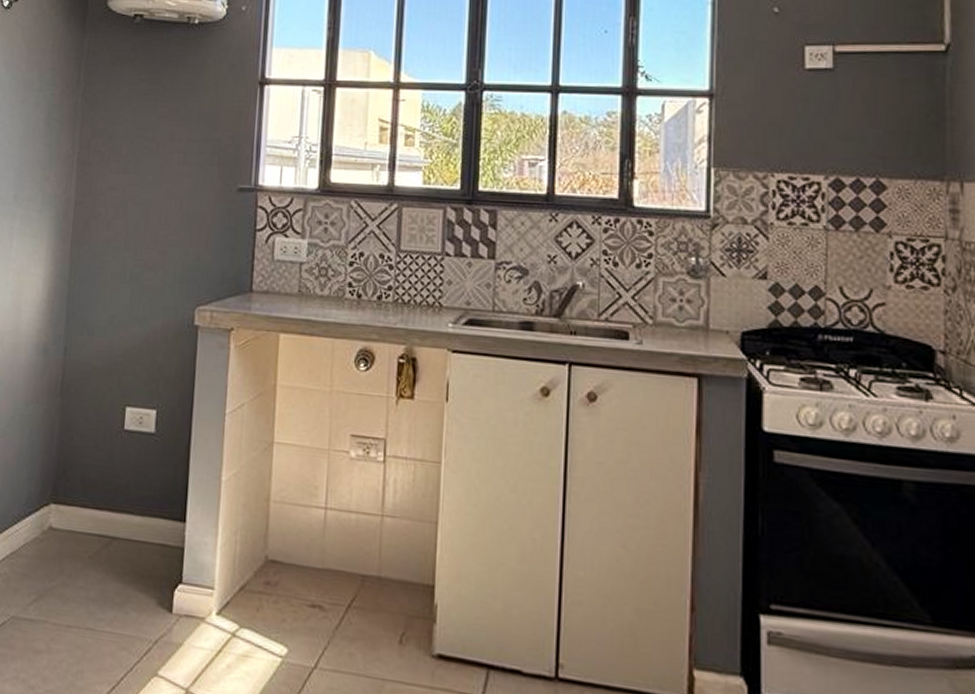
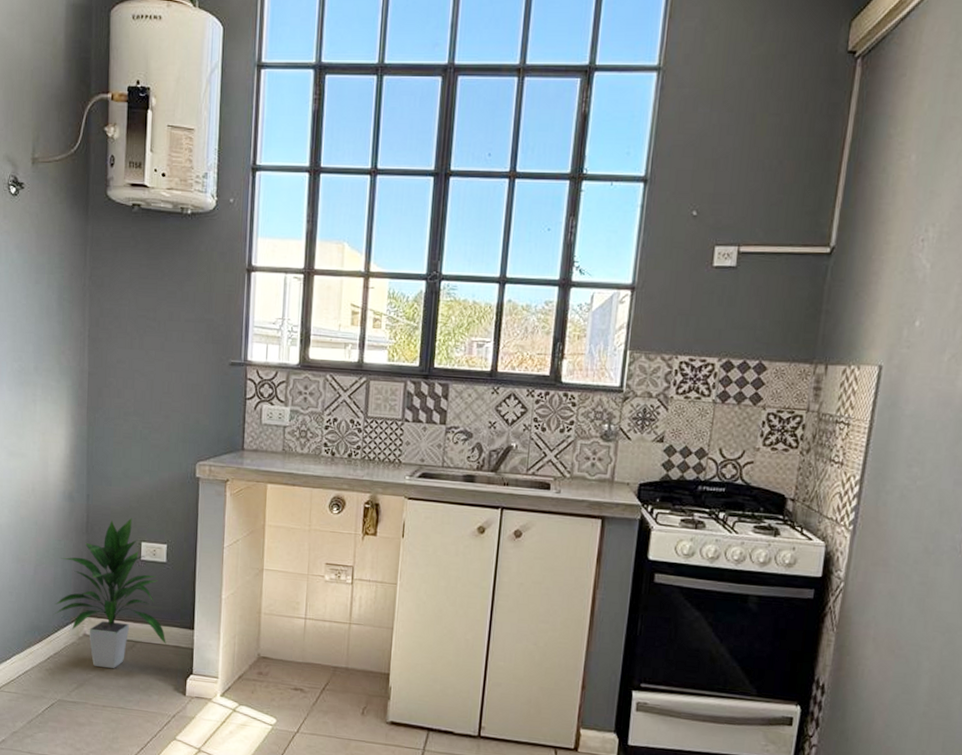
indoor plant: none [14,375,151,575] -> present [53,517,166,669]

